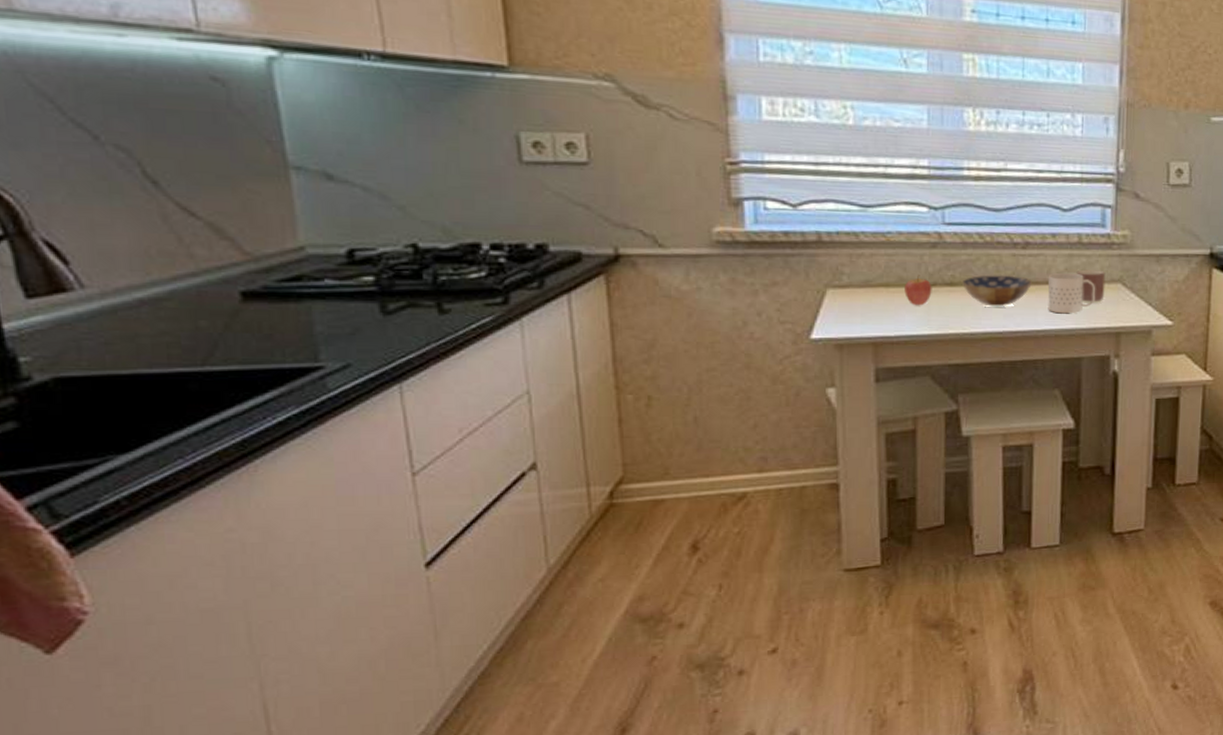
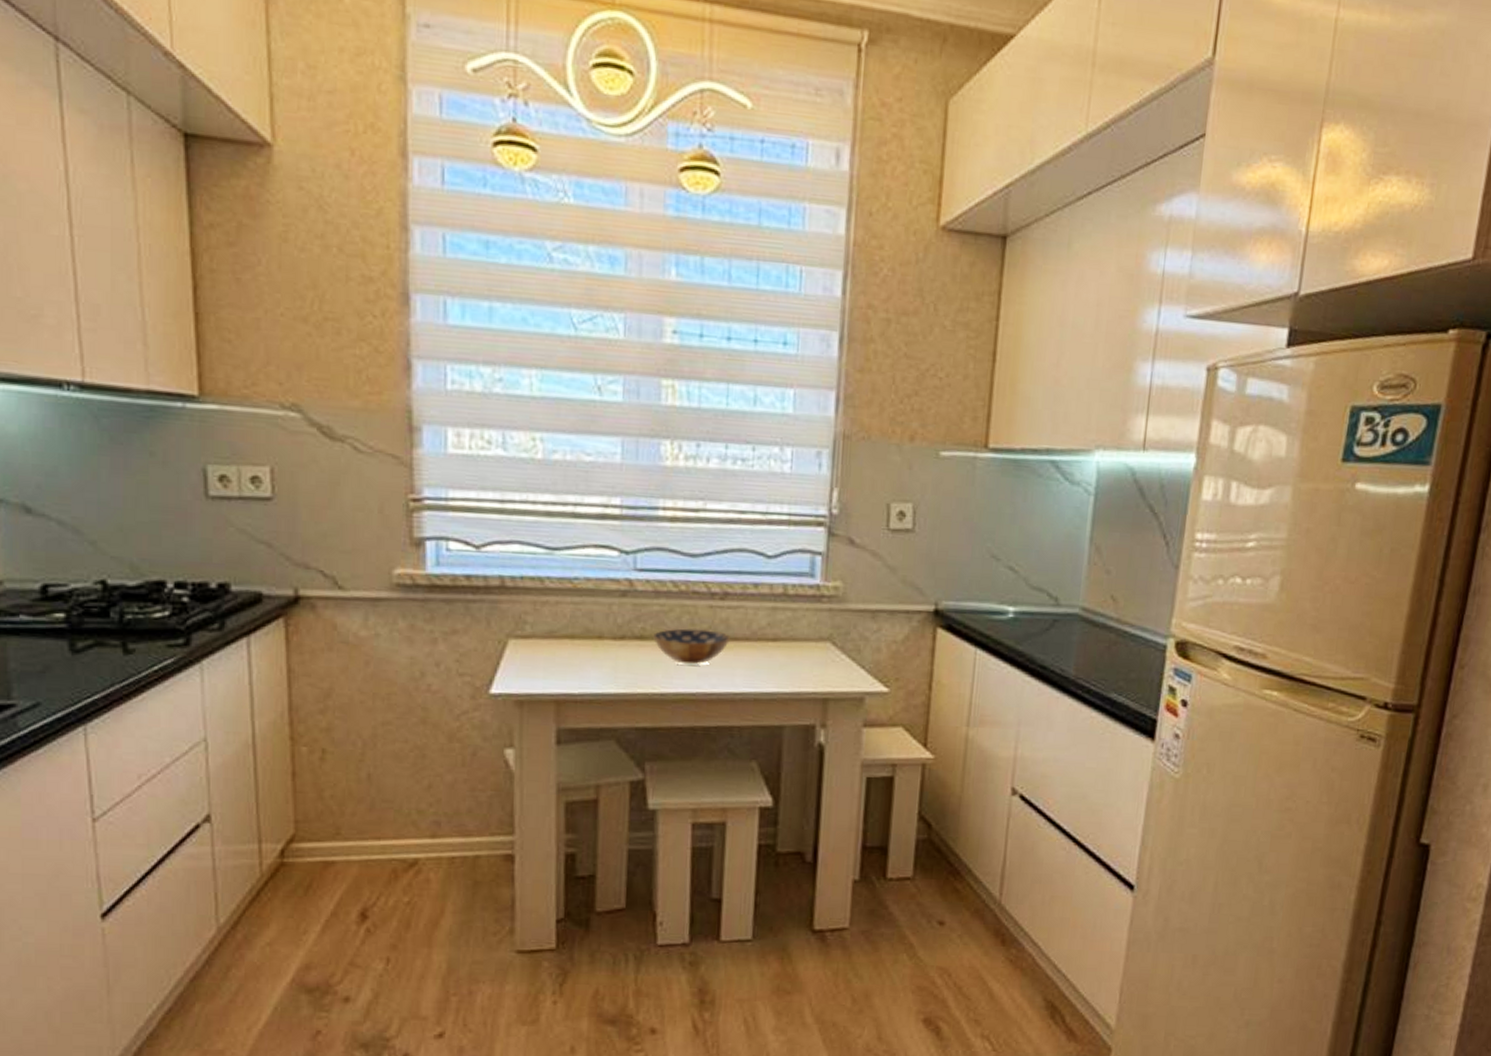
fruit: present [904,275,932,306] -> none [591,626,621,661]
mug: present [1047,272,1096,314] -> none [747,627,802,676]
mug: present [1076,269,1106,304] -> none [780,625,813,665]

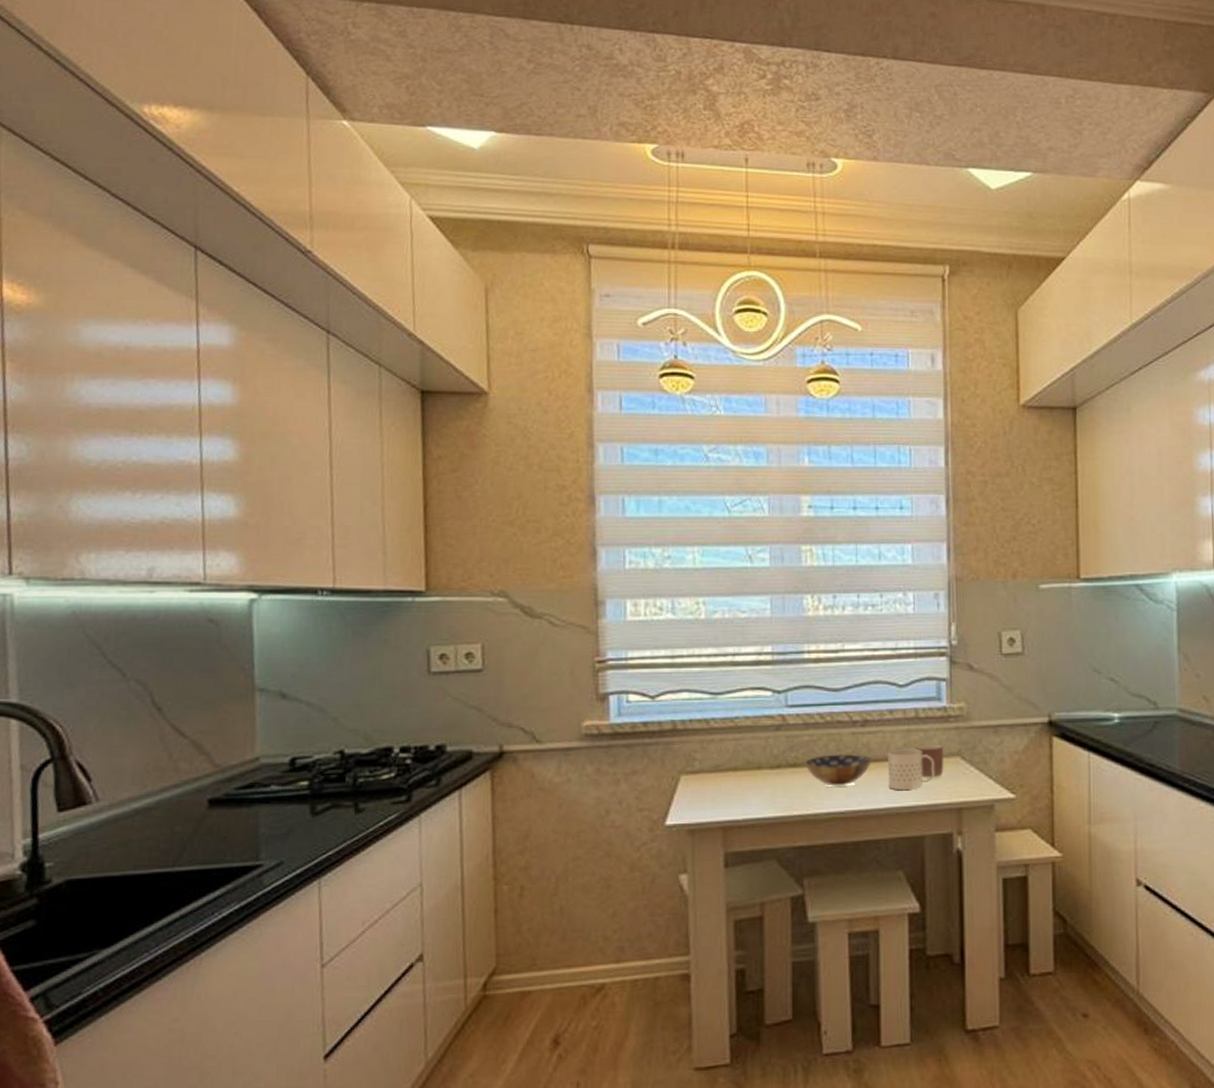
mug: none [747,627,802,676] -> present [887,748,935,791]
mug: none [780,625,813,665] -> present [915,744,944,779]

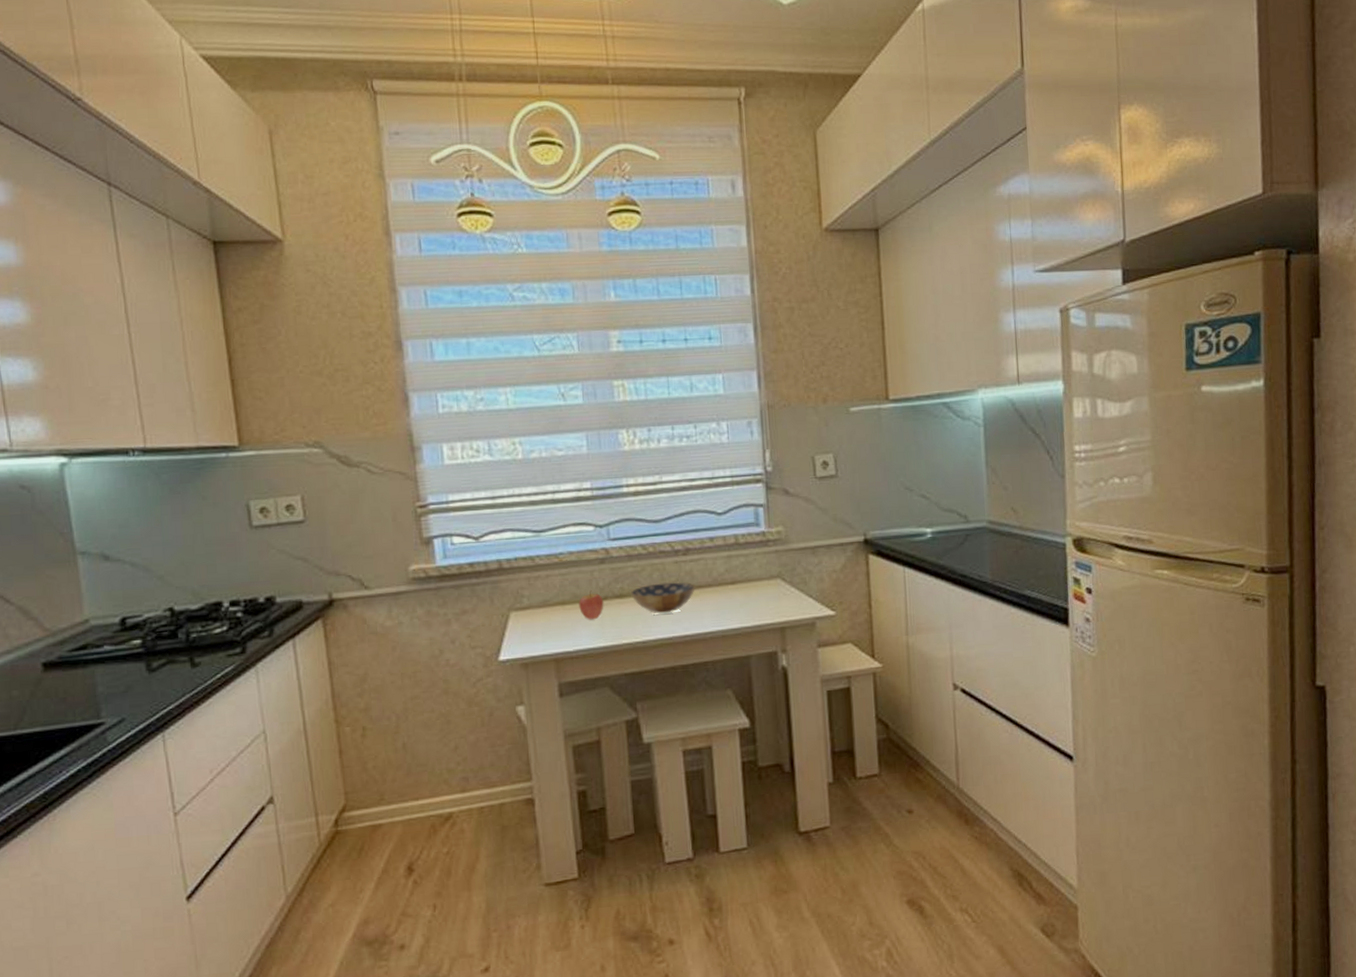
fruit: none [751,757,777,789] -> present [579,590,604,620]
mug: present [887,748,935,791] -> none [710,573,758,615]
mug: present [915,744,944,779] -> none [736,568,766,602]

